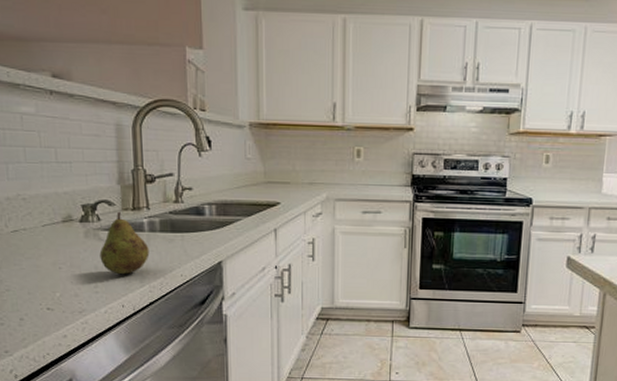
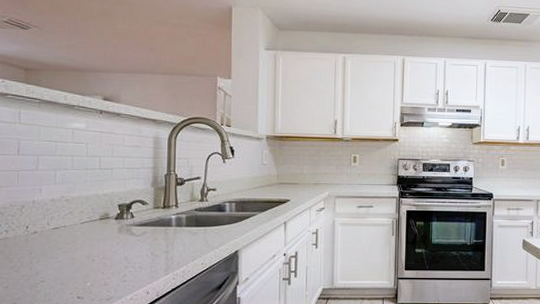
fruit: present [99,211,150,275] -> none [130,209,175,265]

